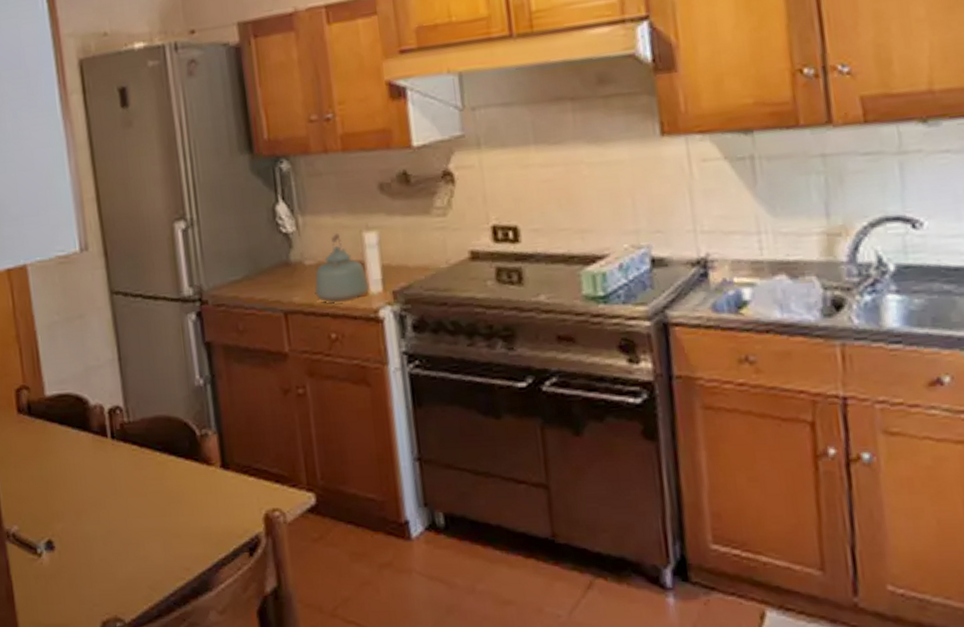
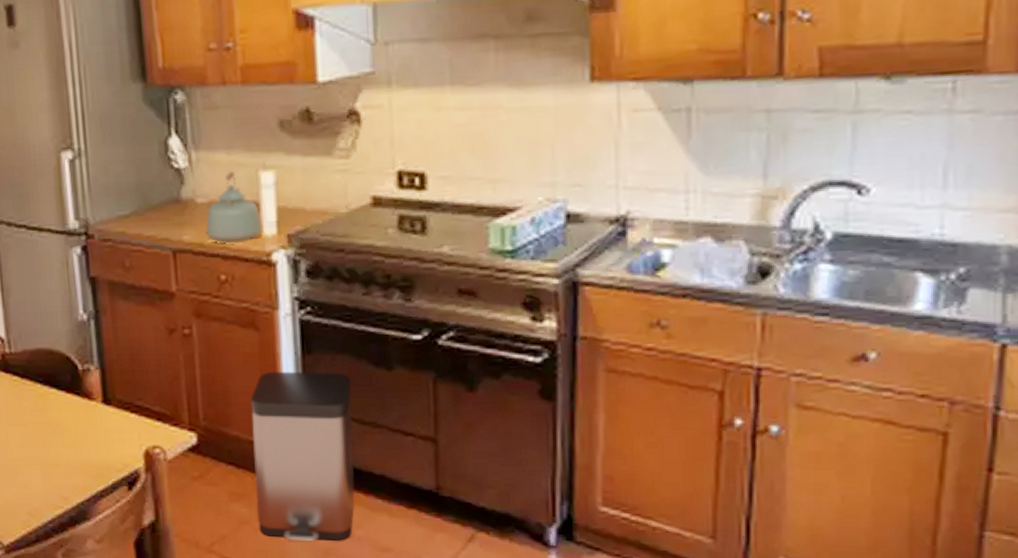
pedal bin: none [365,424,474,600] -> present [250,371,355,542]

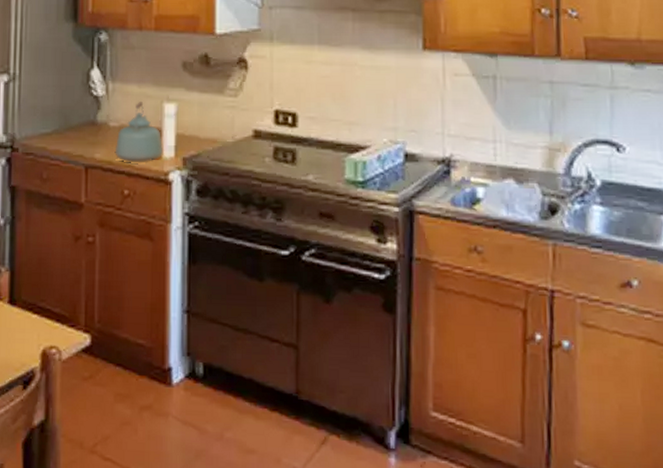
pedal bin: present [250,371,355,542] -> none [138,278,229,444]

